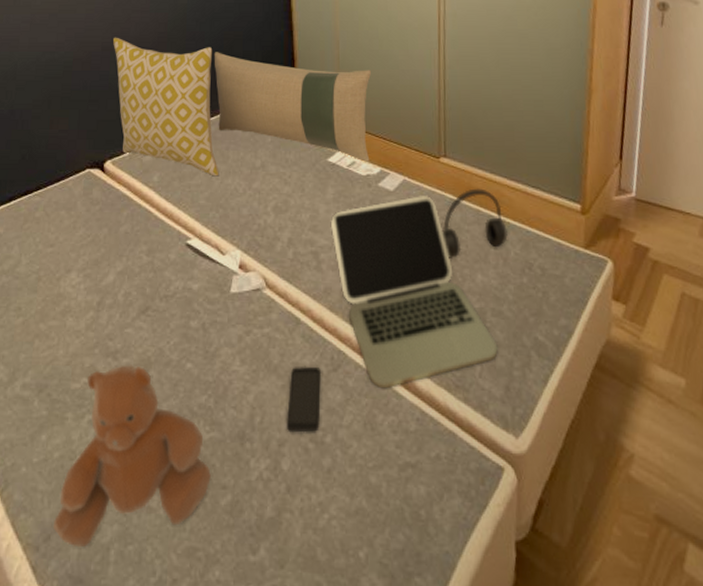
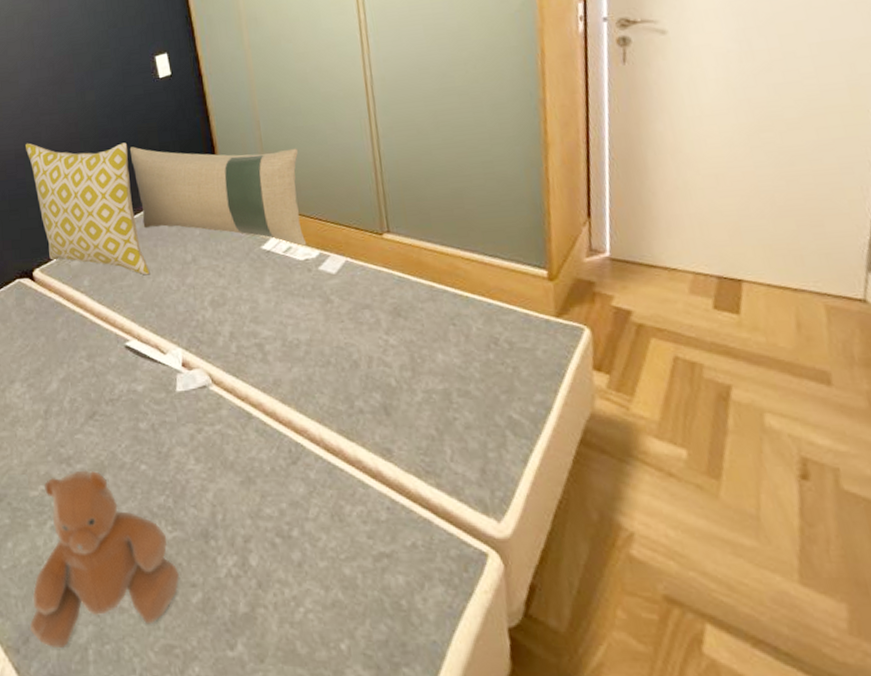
mobile phone: present [287,366,322,433] -> none [247,460,285,528]
laptop: present [330,196,498,389] -> none [271,276,469,479]
headphones: present [442,188,508,258] -> none [393,262,467,339]

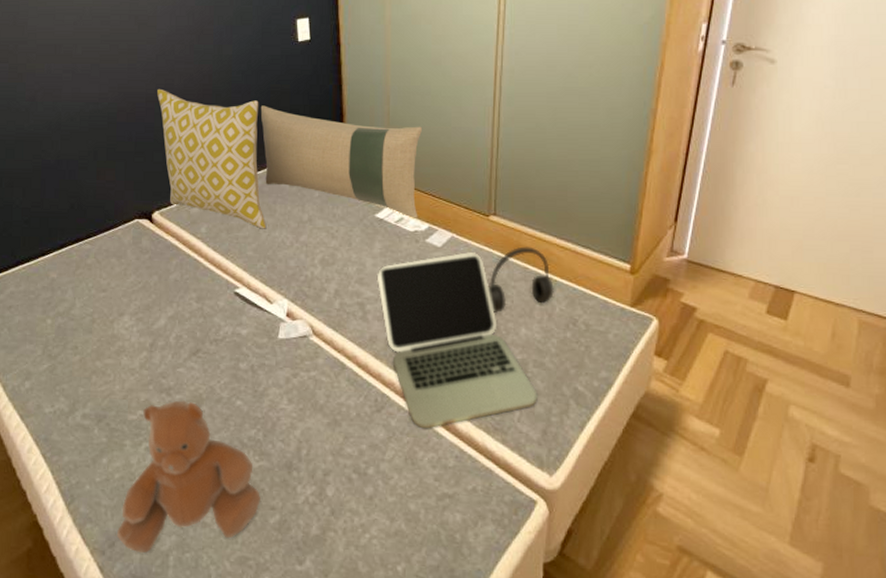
laptop: none [271,276,469,479] -> present [376,252,537,429]
headphones: none [393,262,467,339] -> present [488,246,554,313]

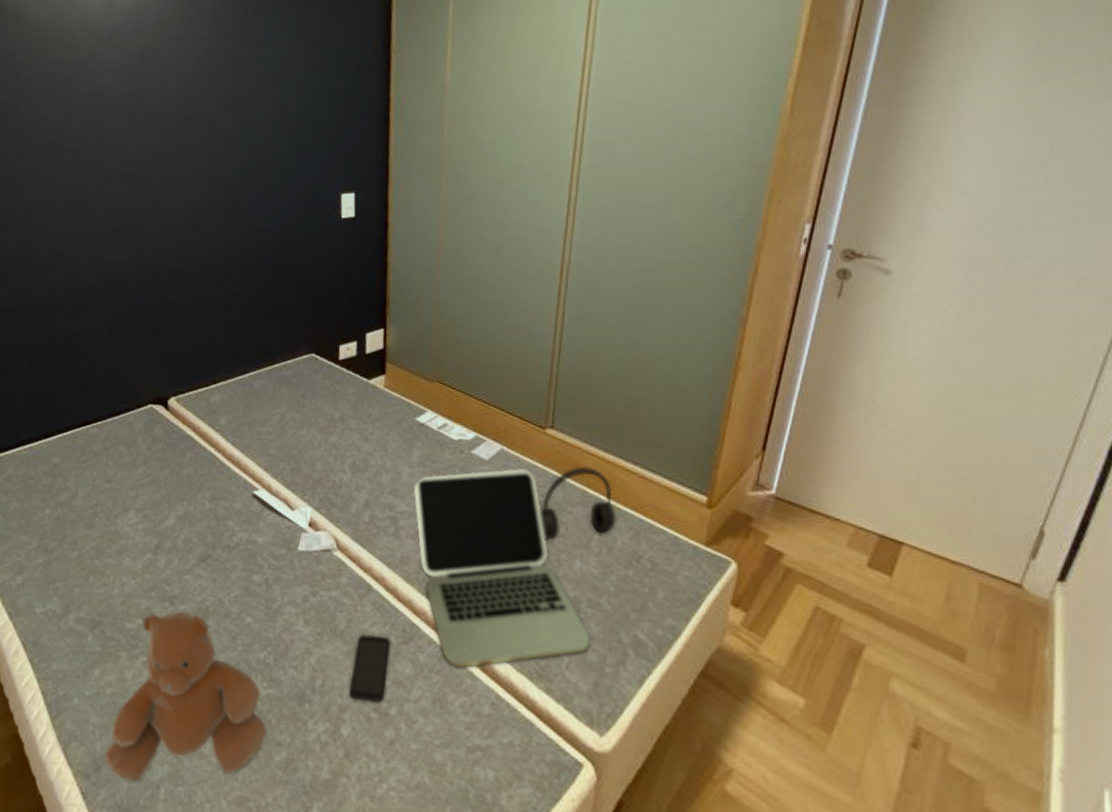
pillow: present [157,88,267,229] -> none [182,261,294,426]
pillow: present [260,105,422,218] -> none [294,287,474,426]
mobile phone: none [332,406,366,465] -> present [349,634,392,703]

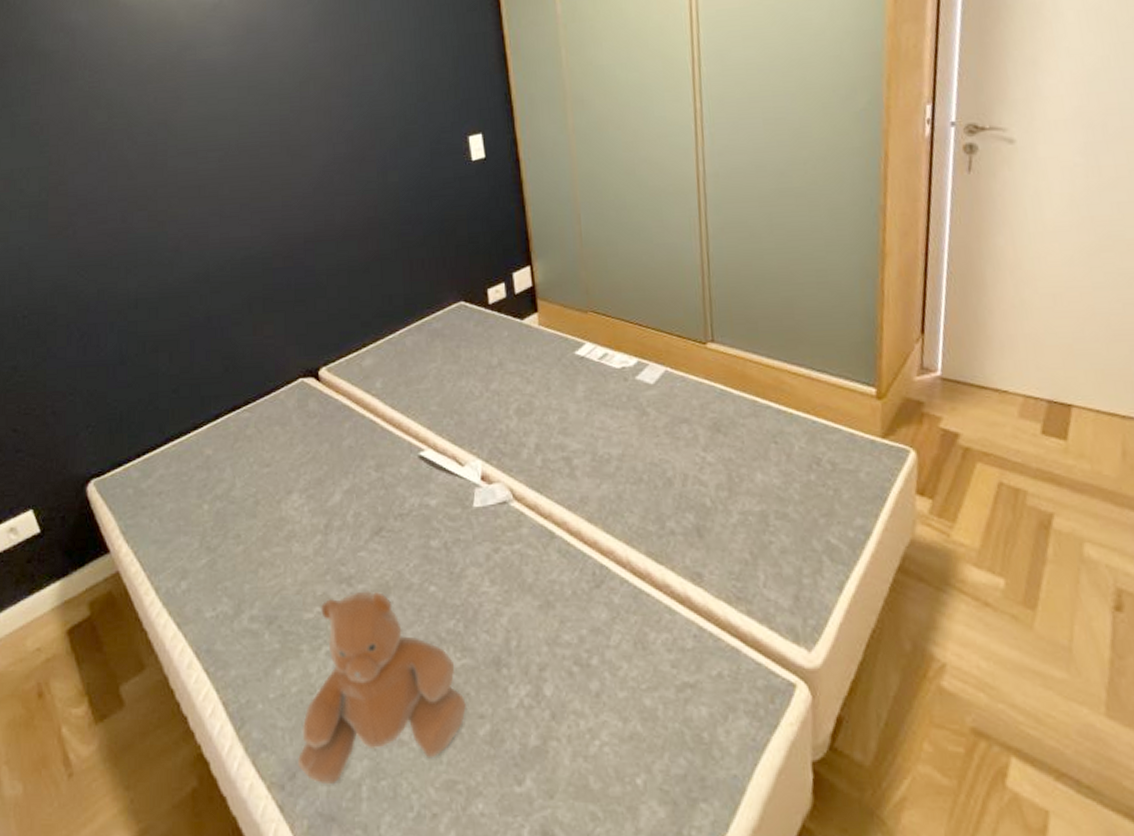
mobile phone: present [349,634,392,703] -> none [546,583,584,656]
laptop: present [413,468,591,669] -> none [582,388,784,605]
headphones: present [540,466,616,541] -> none [713,376,791,457]

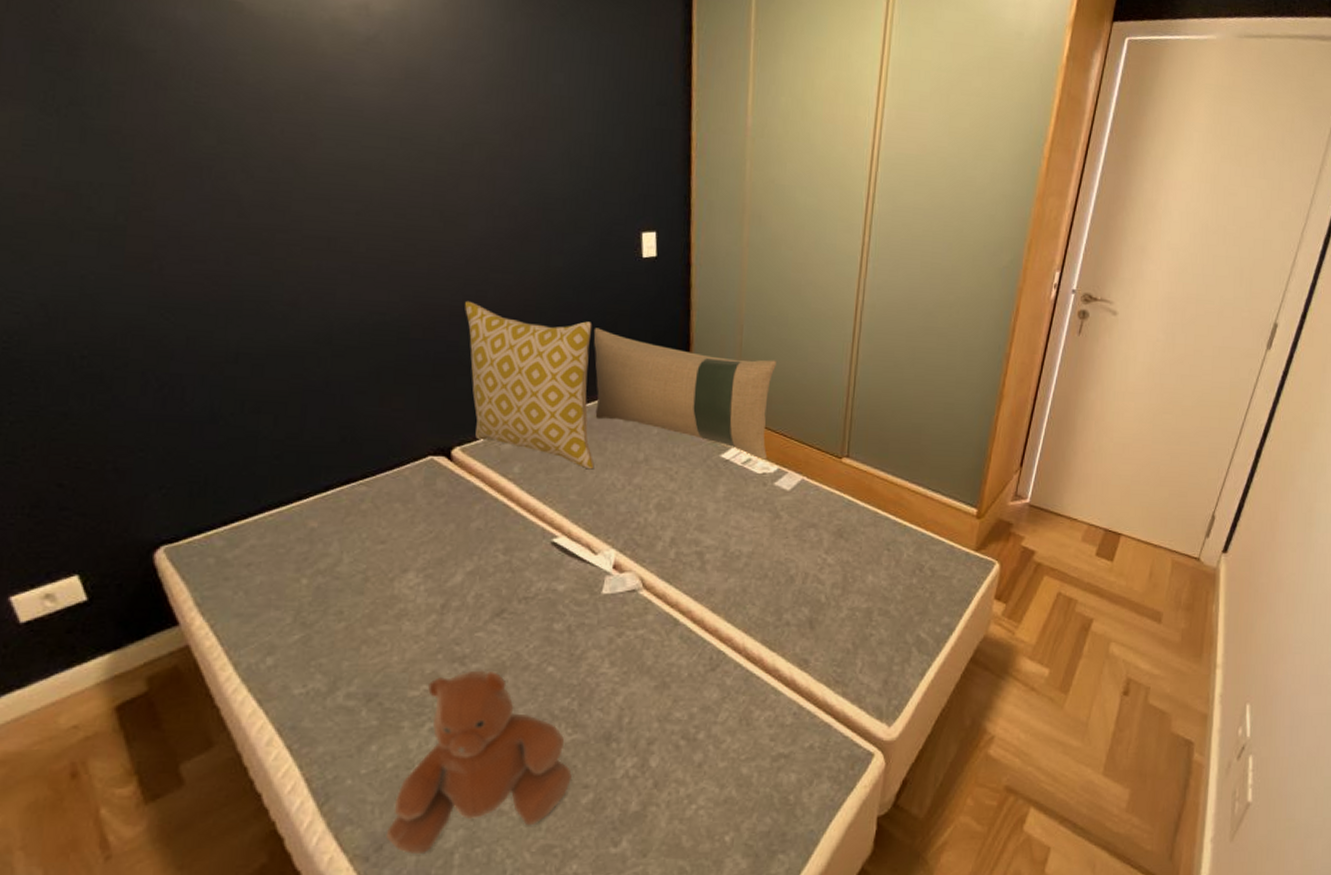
pillow: none [317,226,451,379] -> present [465,300,595,470]
pillow: none [434,236,625,353] -> present [593,328,776,460]

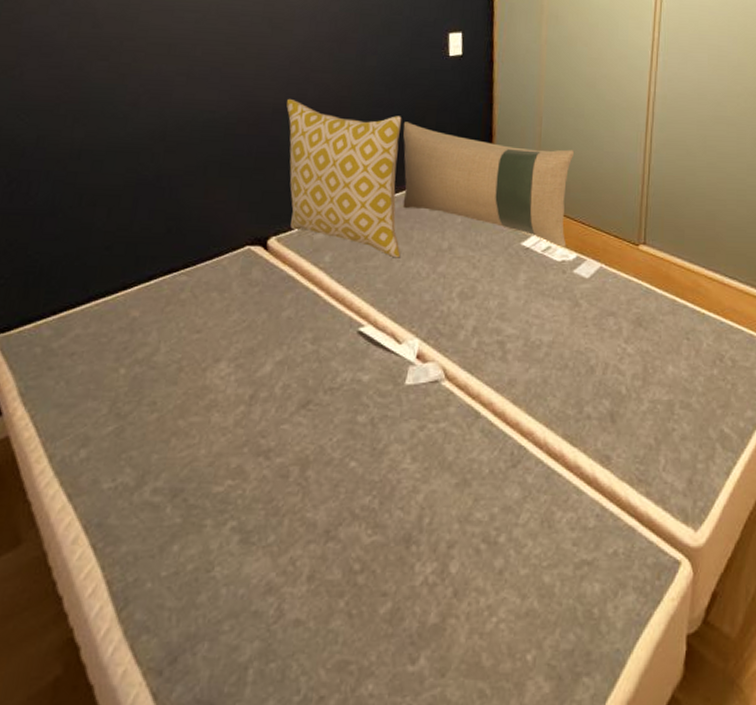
teddy bear: present [385,670,572,855] -> none [180,464,371,669]

